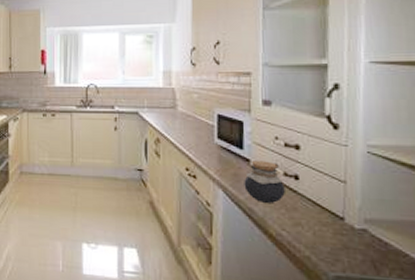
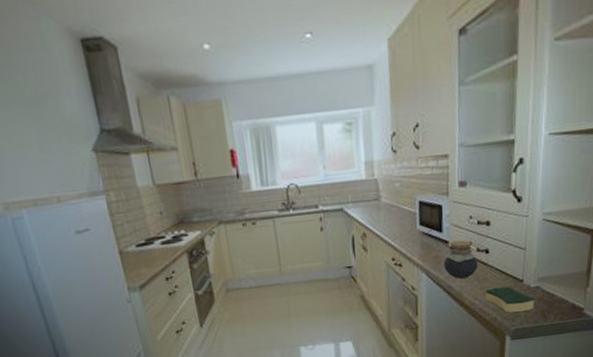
sponge: none [295,220,361,256] -> present [485,286,534,313]

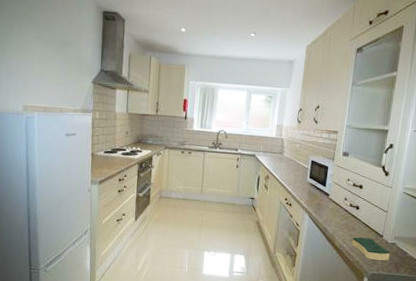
jar: present [443,240,478,279] -> none [323,195,349,226]

